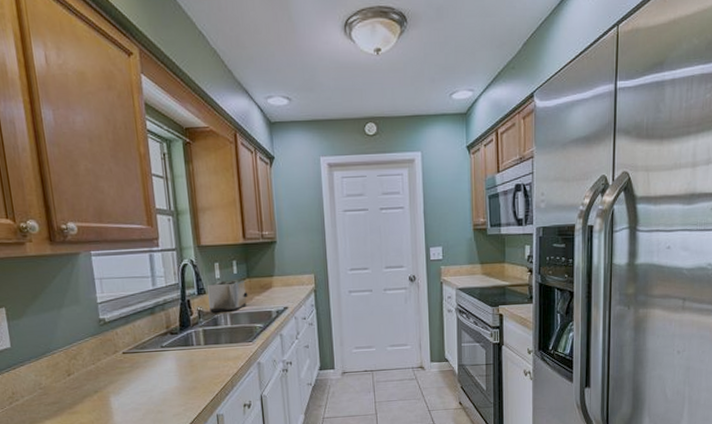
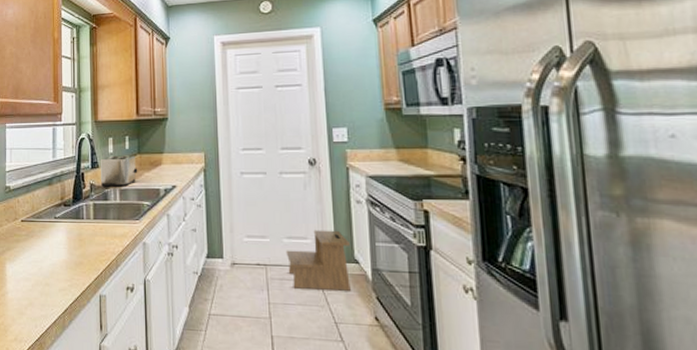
step stool: none [389,336,441,387] -> present [286,230,351,291]

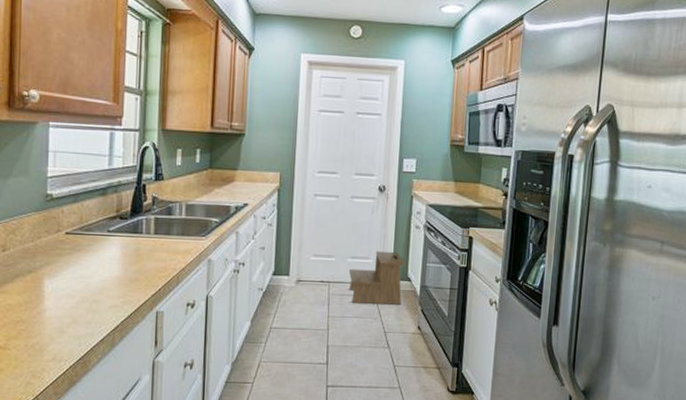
toaster: present [100,155,138,187] -> none [164,168,208,202]

